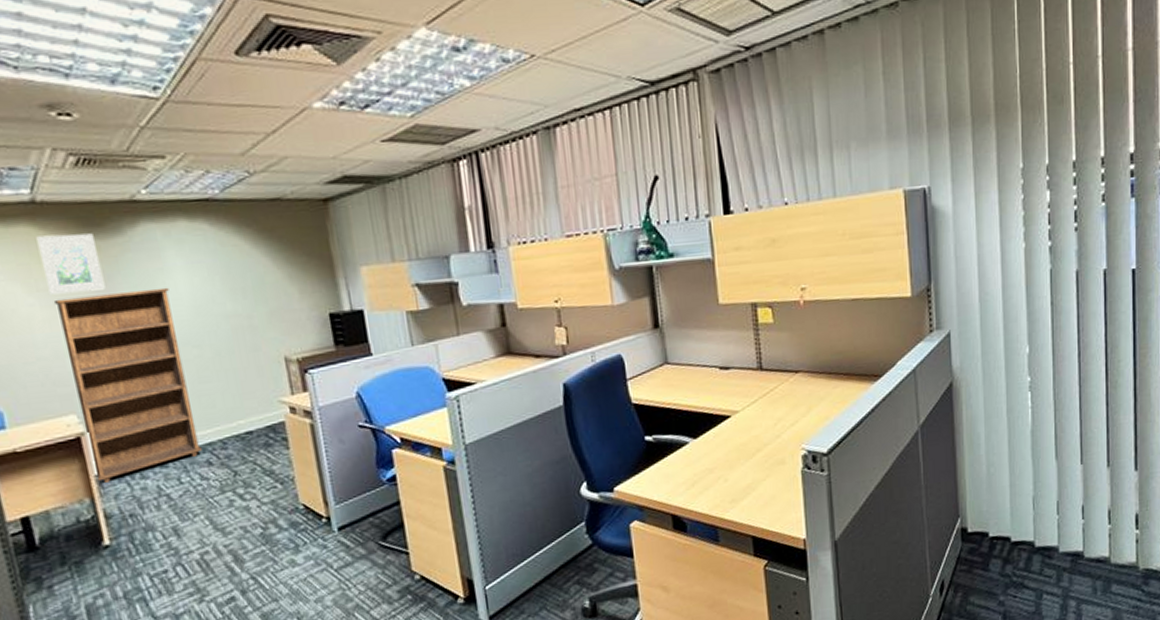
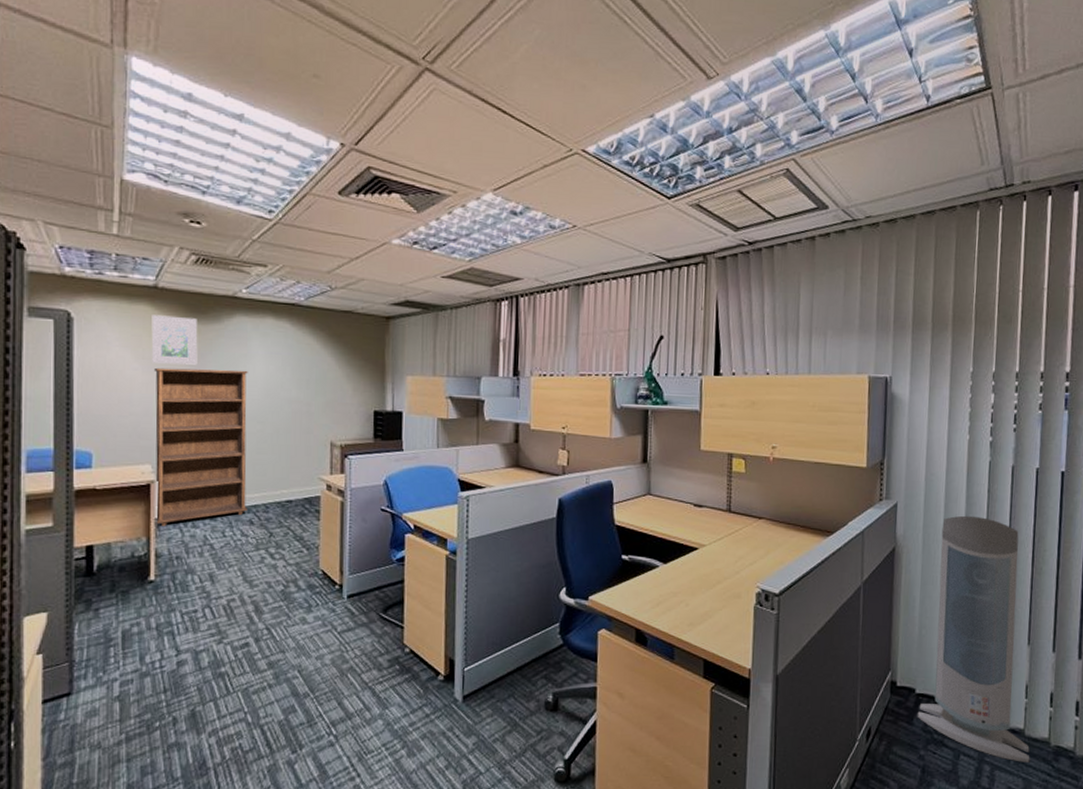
air purifier: none [993,334,1118,592] -> present [917,515,1030,762]

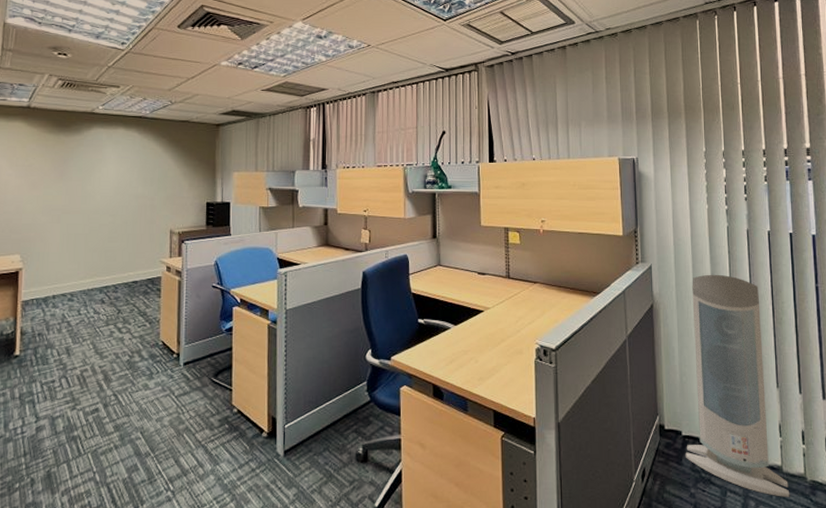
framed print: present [151,315,198,365] -> none [23,130,62,170]
bookcase: present [153,367,248,526] -> none [21,172,102,307]

